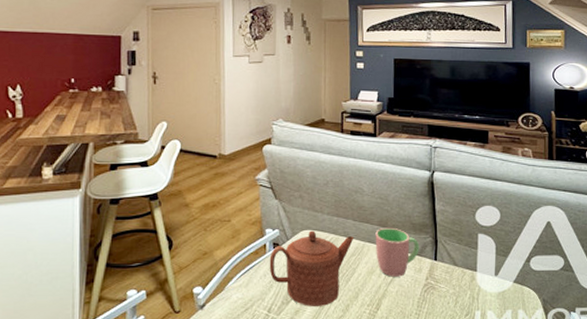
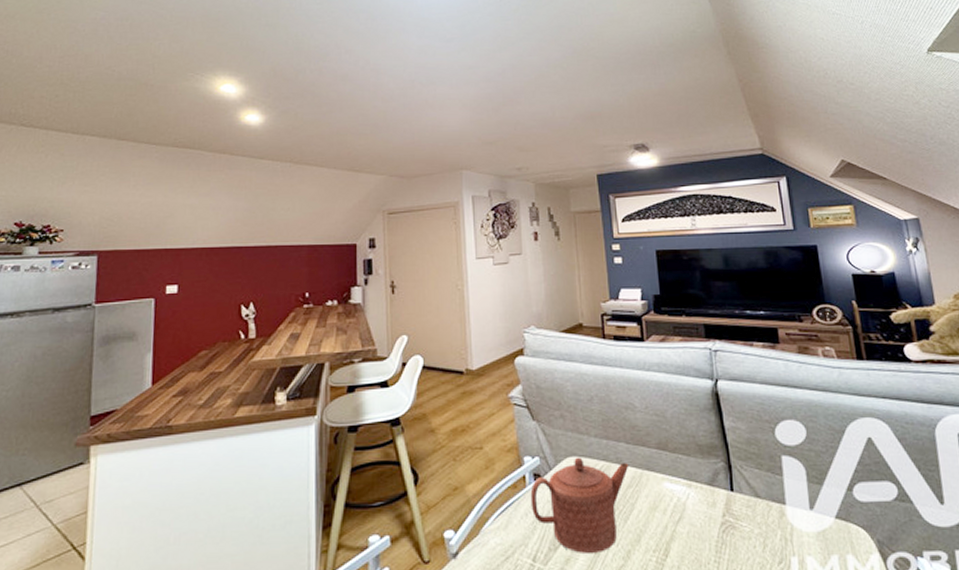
cup: present [375,227,420,277] -> none [654,450,710,514]

